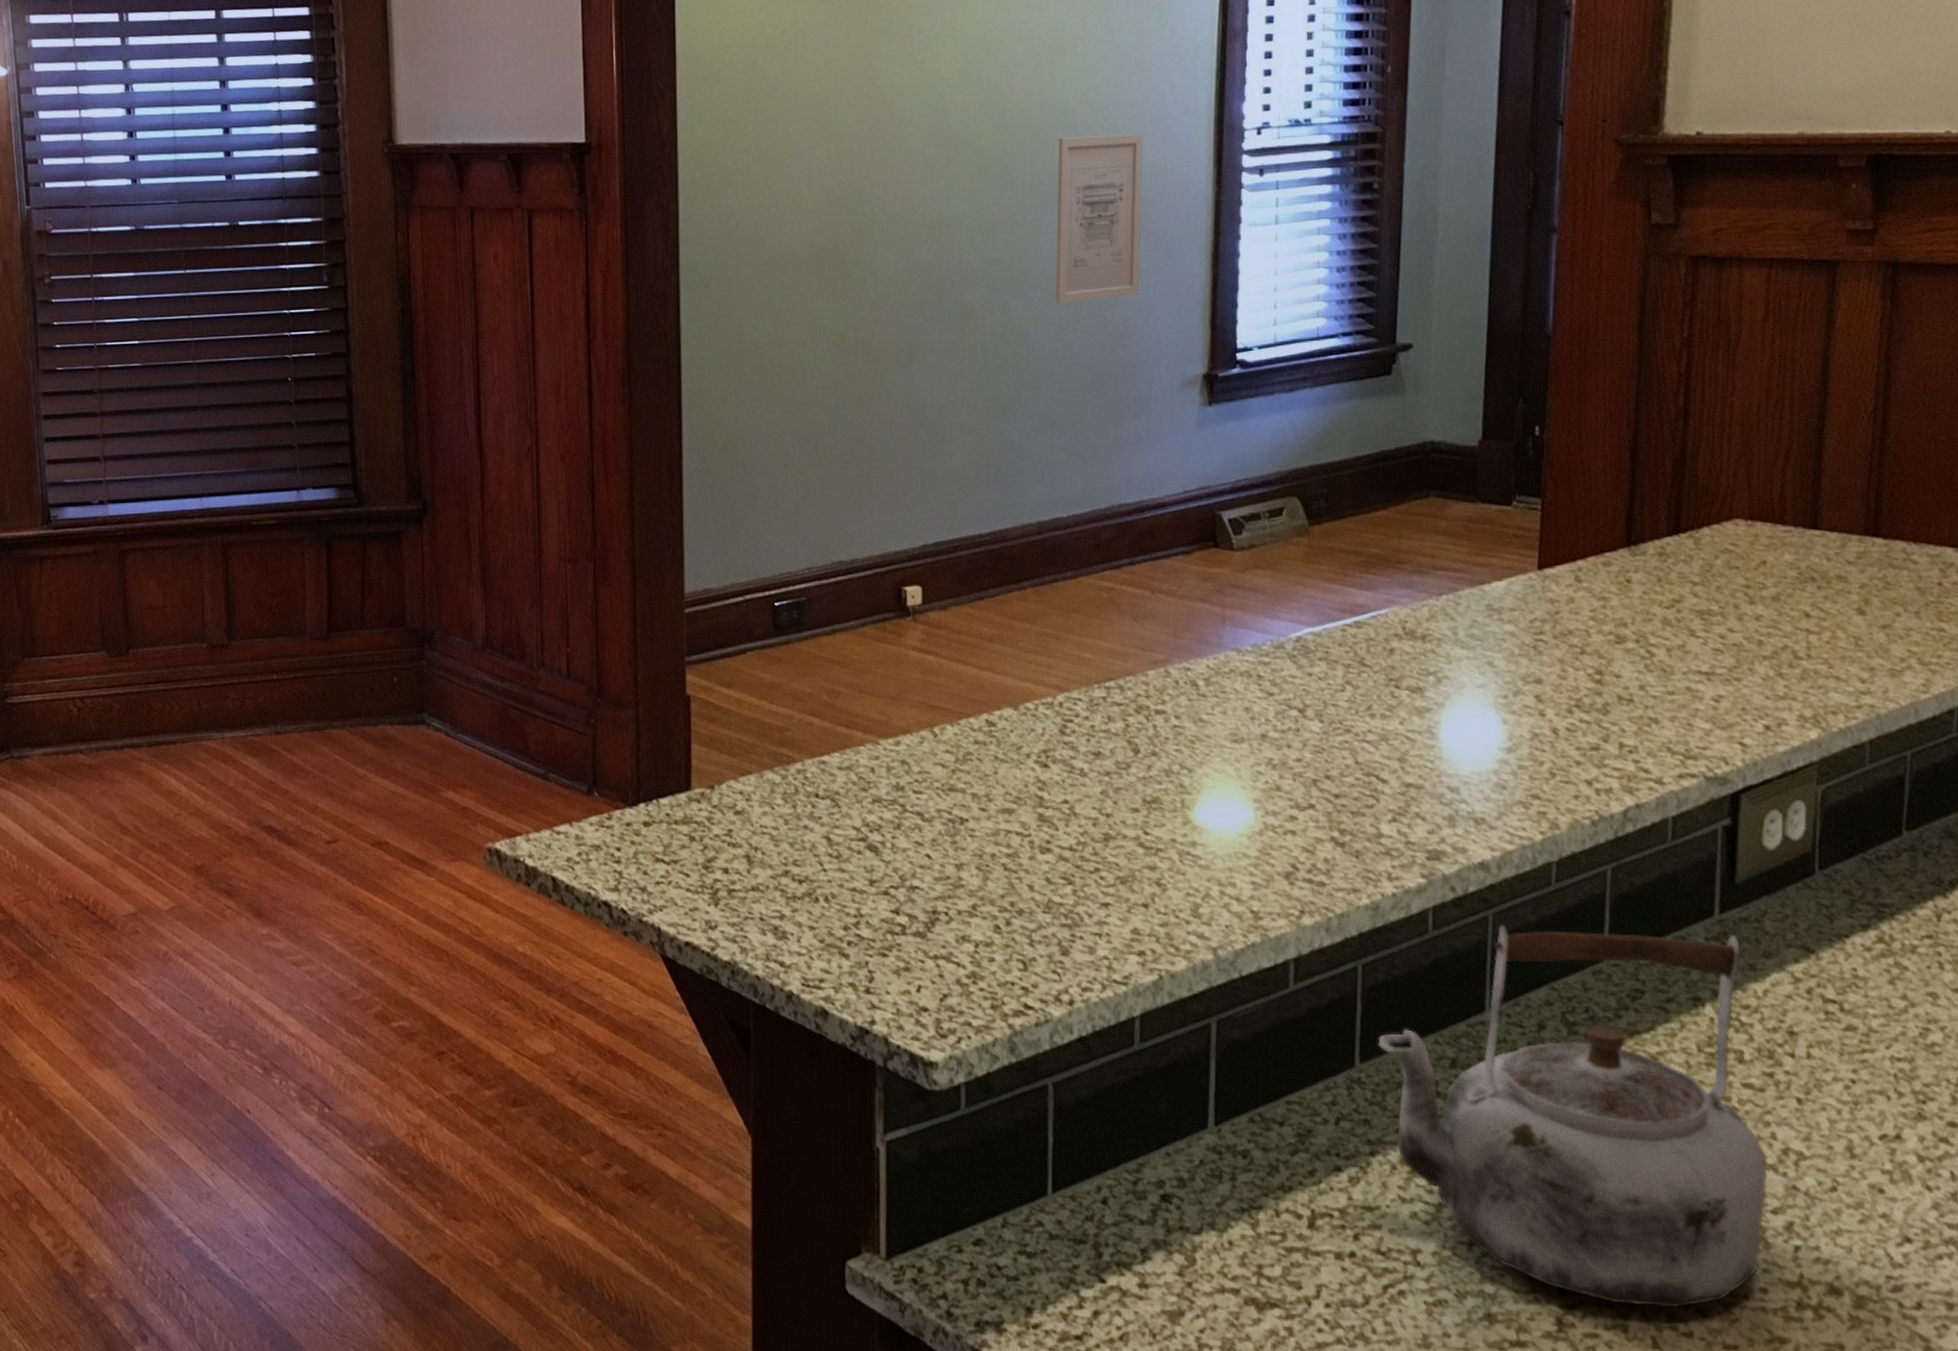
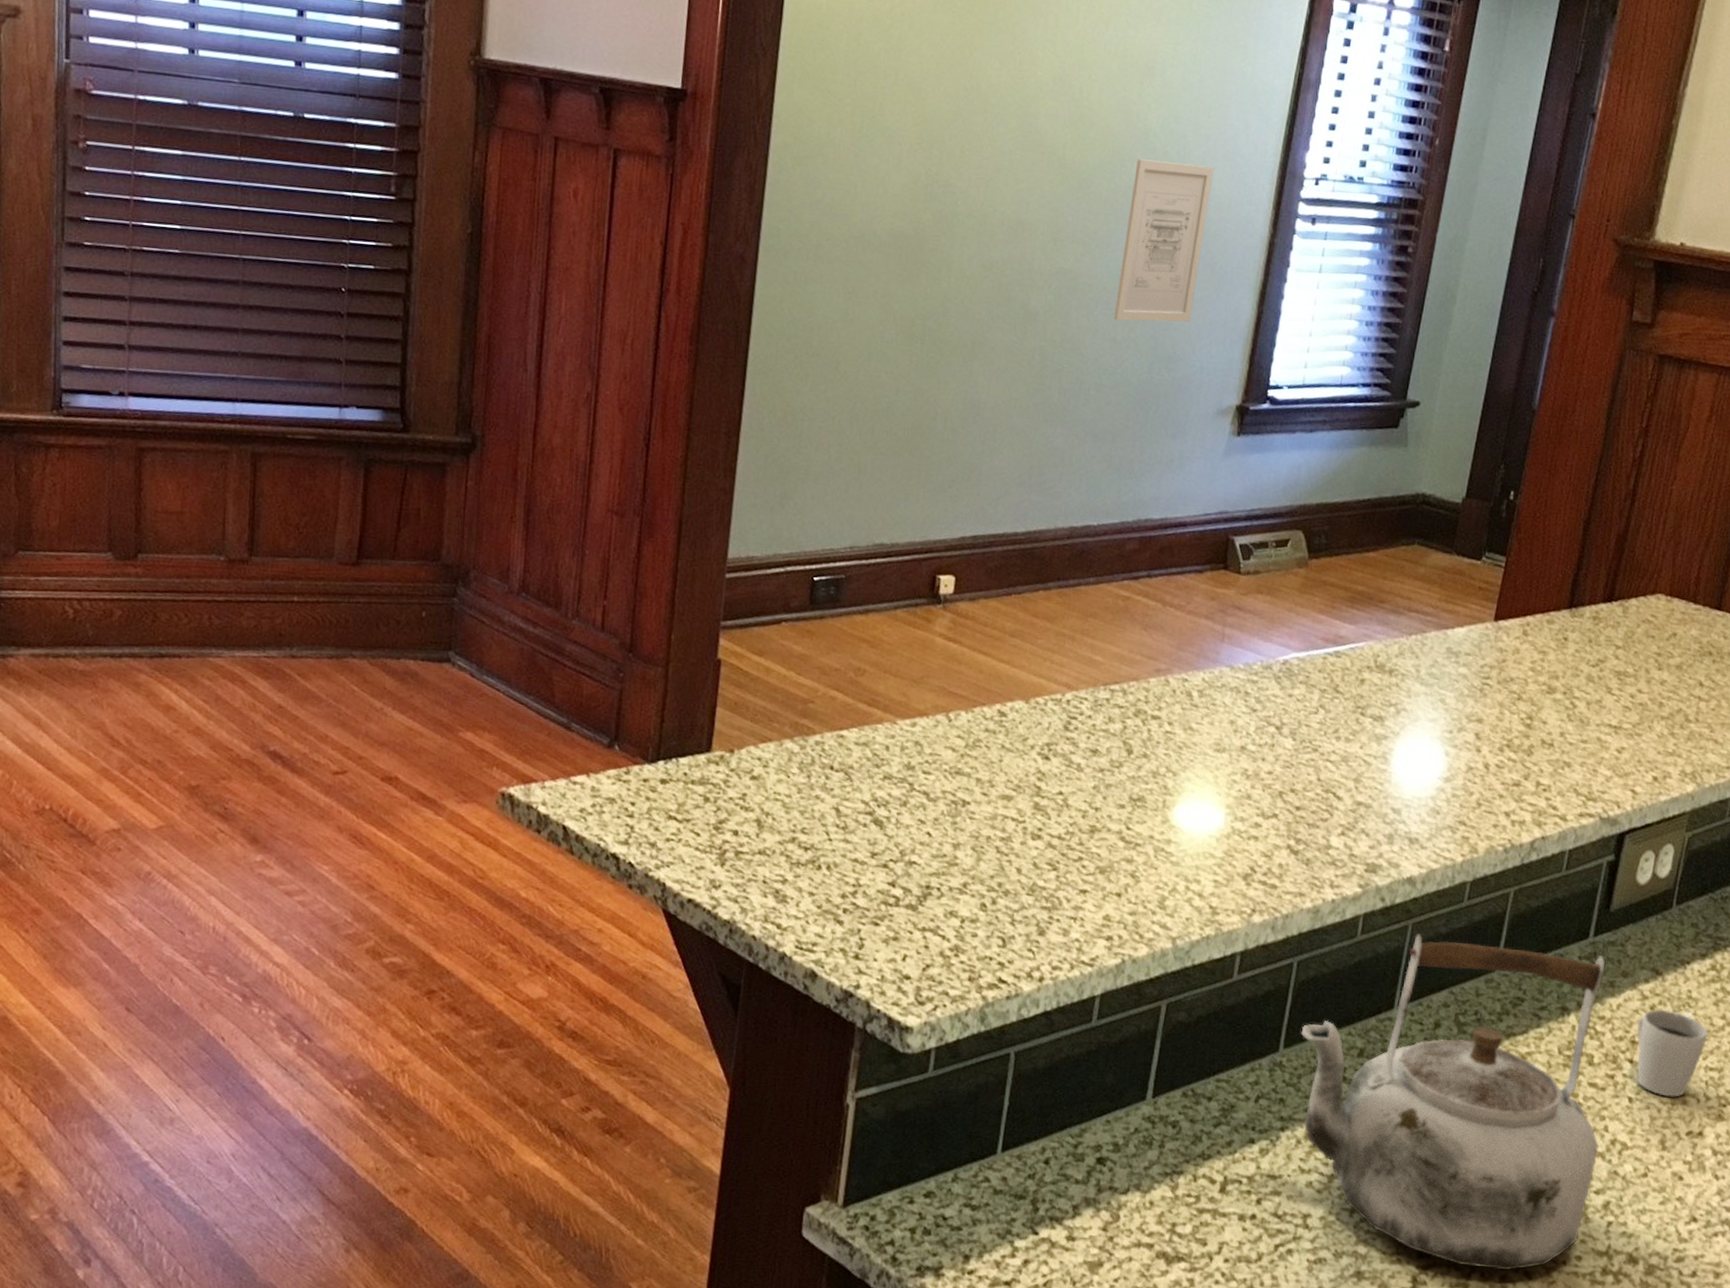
cup: none [1794,992,1888,1095] -> present [1636,1009,1708,1097]

